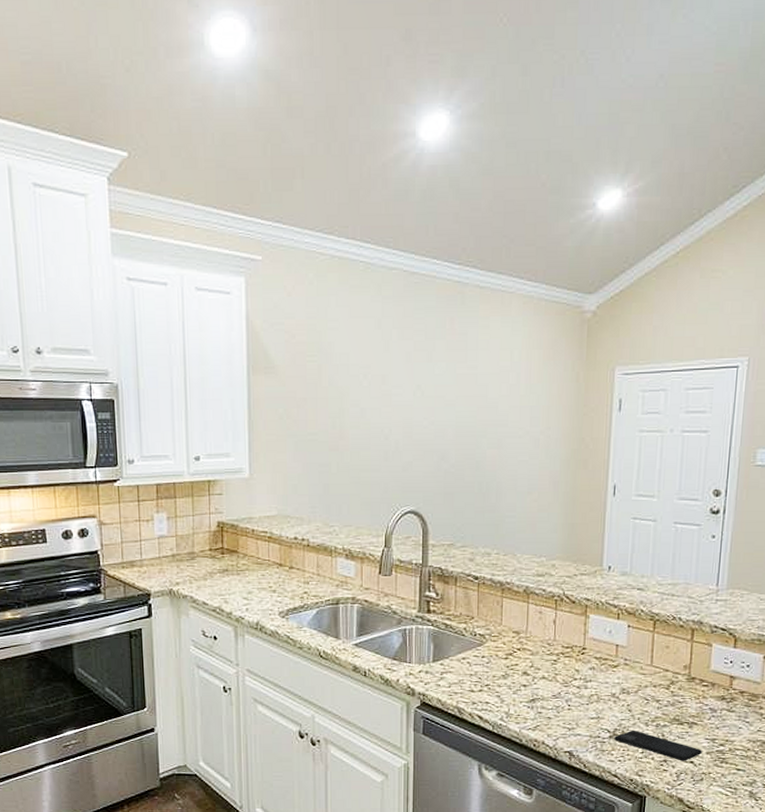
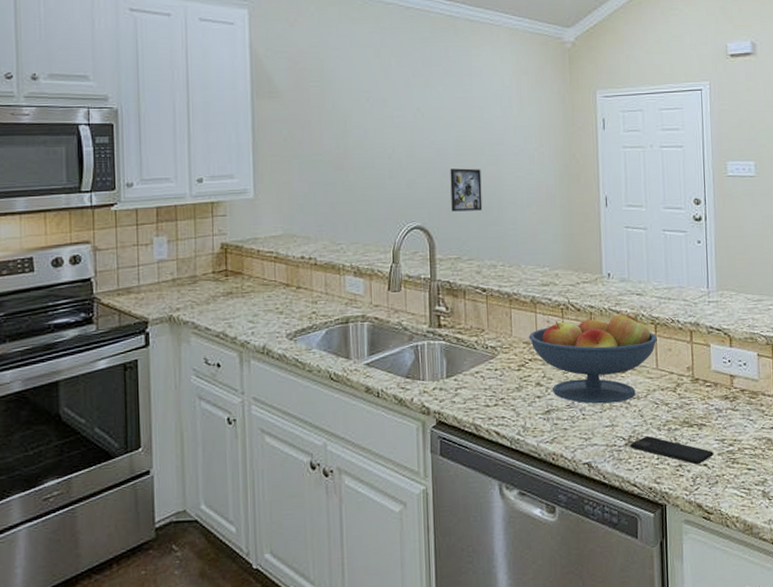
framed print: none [447,451,481,497] -> present [450,168,483,212]
fruit bowl: none [519,608,656,696] -> present [529,313,658,404]

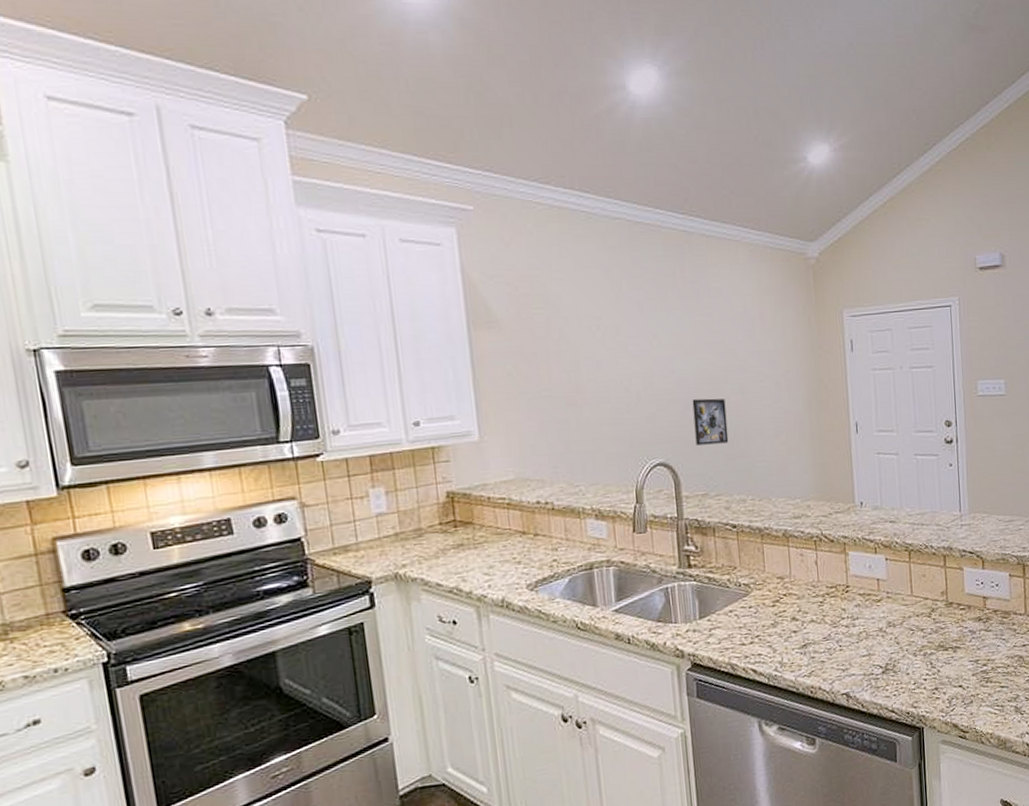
fruit bowl: present [529,313,658,404] -> none [782,541,912,635]
smartphone: present [630,435,714,465] -> none [887,662,968,687]

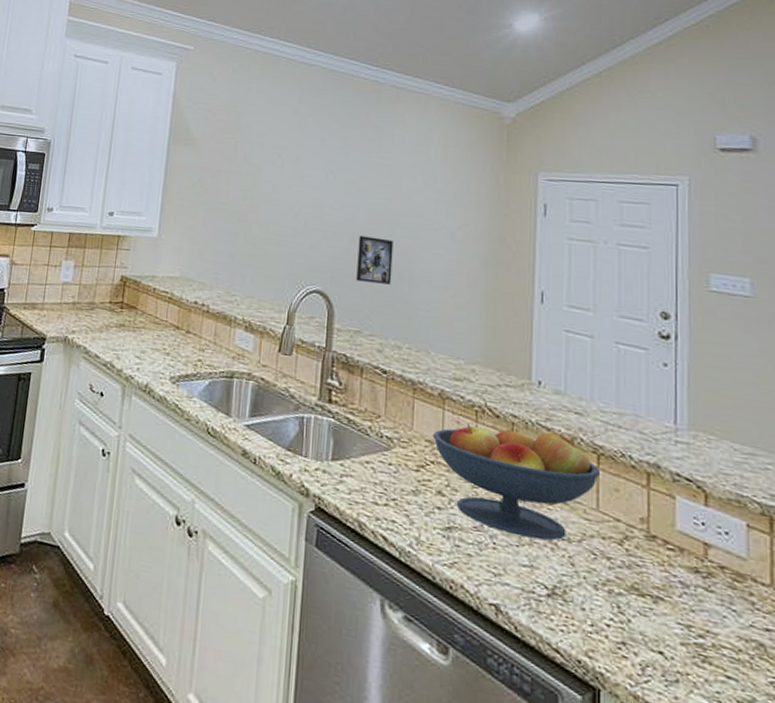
fruit bowl: none [782,541,912,635] -> present [432,423,601,541]

